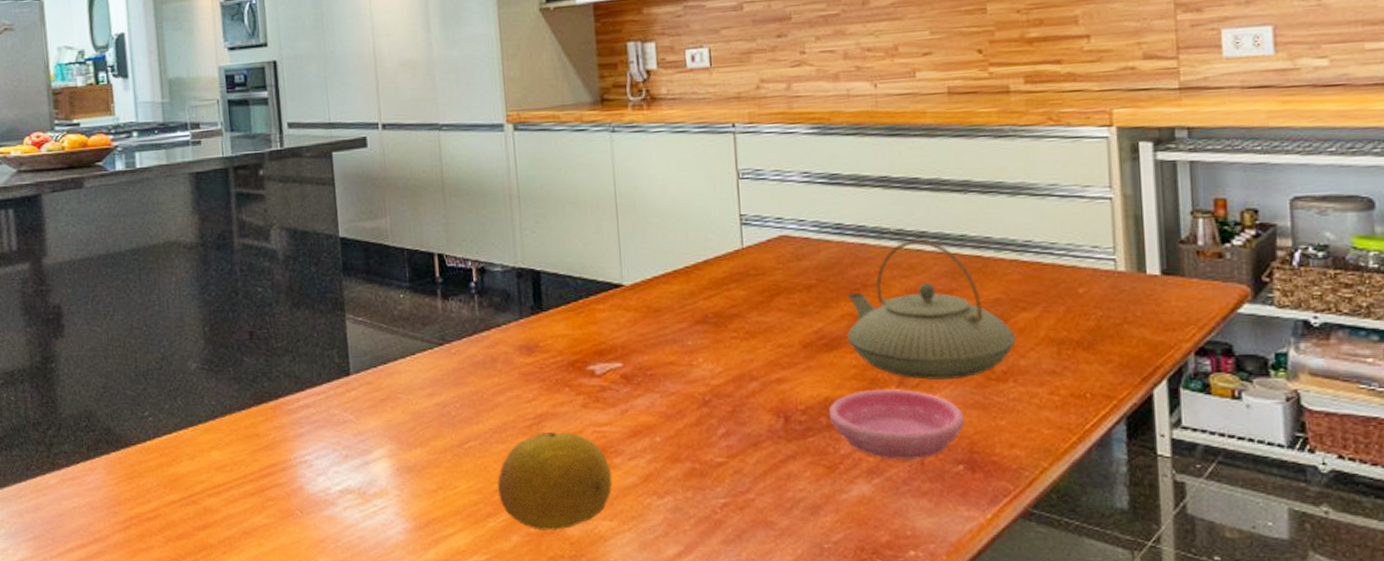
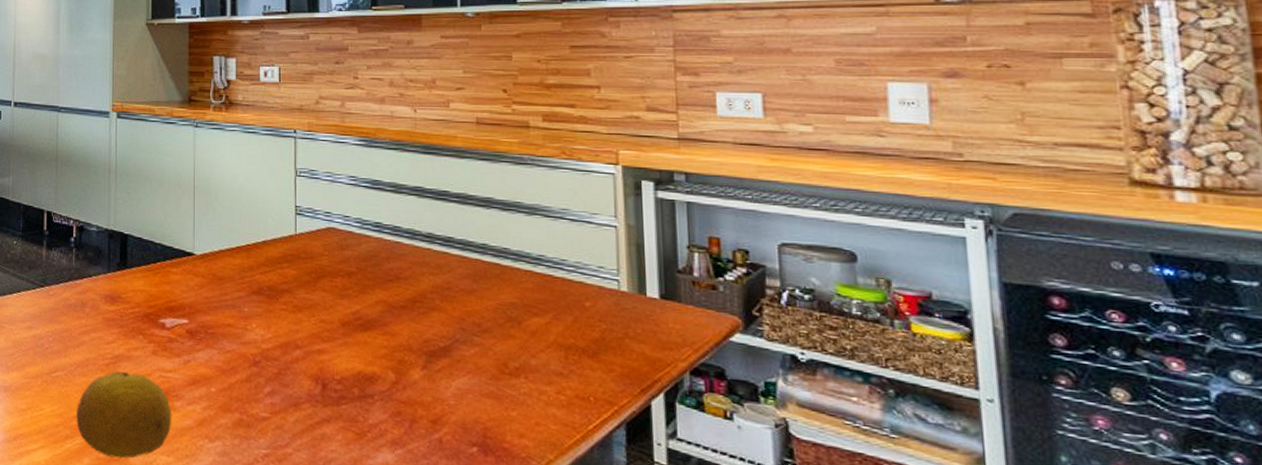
saucer: present [828,388,964,460] -> none [360,369,479,437]
teapot: present [847,239,1016,381] -> none [380,243,528,370]

